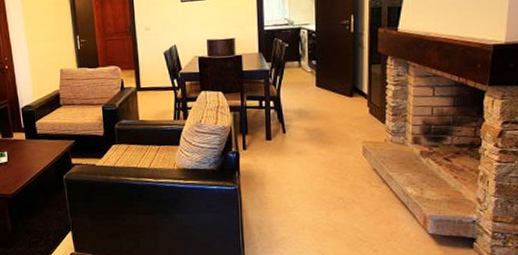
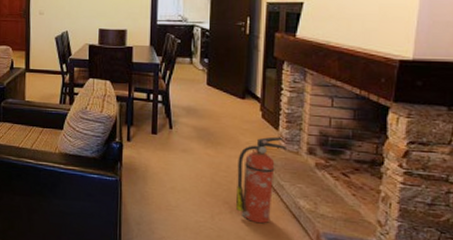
fire extinguisher: none [349,130,395,214] -> present [236,136,288,224]

